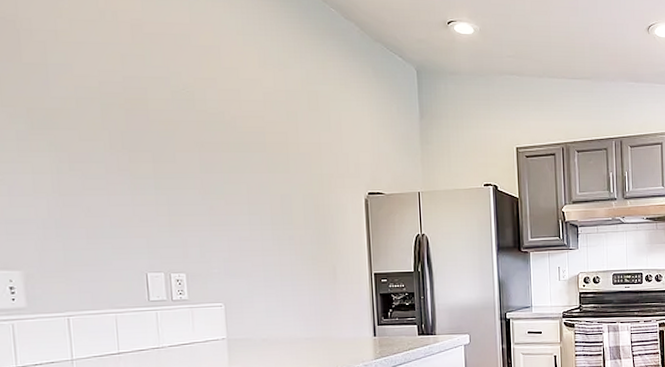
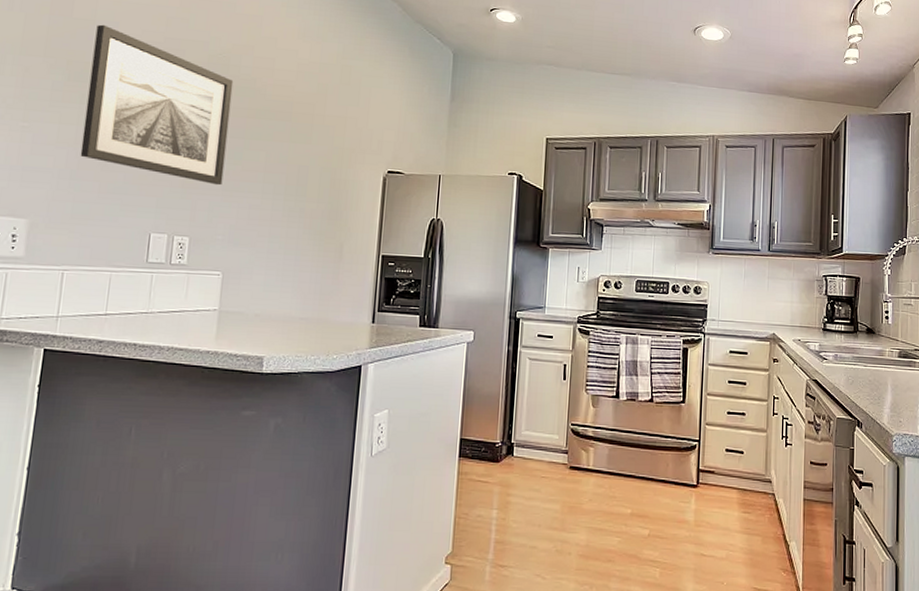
wall art: none [50,67,209,221] -> present [80,24,234,186]

